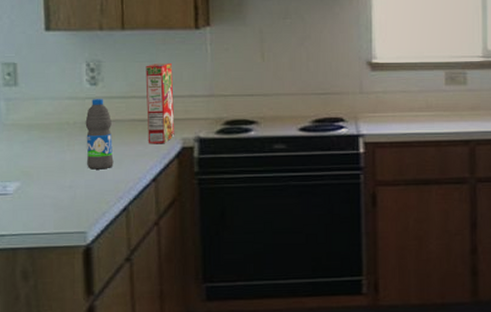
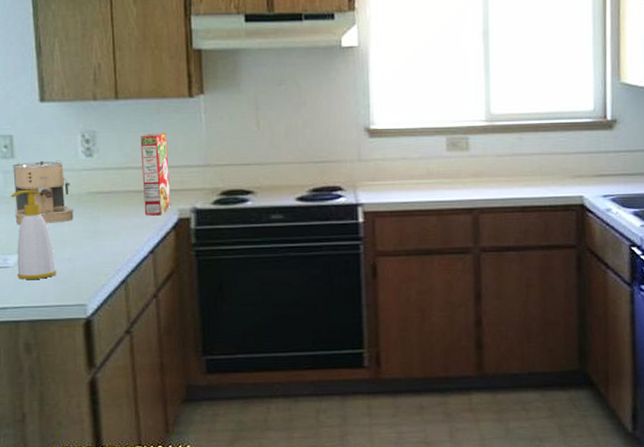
soap bottle: none [13,117,58,207] -> present [11,189,57,279]
coffee maker: none [15,88,76,152] -> present [13,160,74,225]
water bottle: present [85,99,114,170] -> none [82,170,111,242]

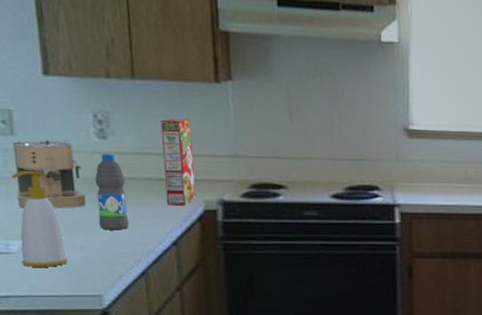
water bottle: none [82,170,111,242] -> present [95,154,129,230]

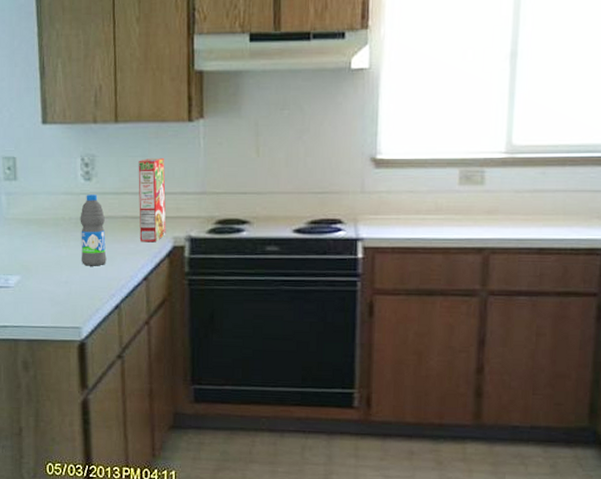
soap bottle: present [12,170,68,267] -> none [13,211,54,300]
coffee maker: present [13,140,86,209] -> none [15,183,71,247]

